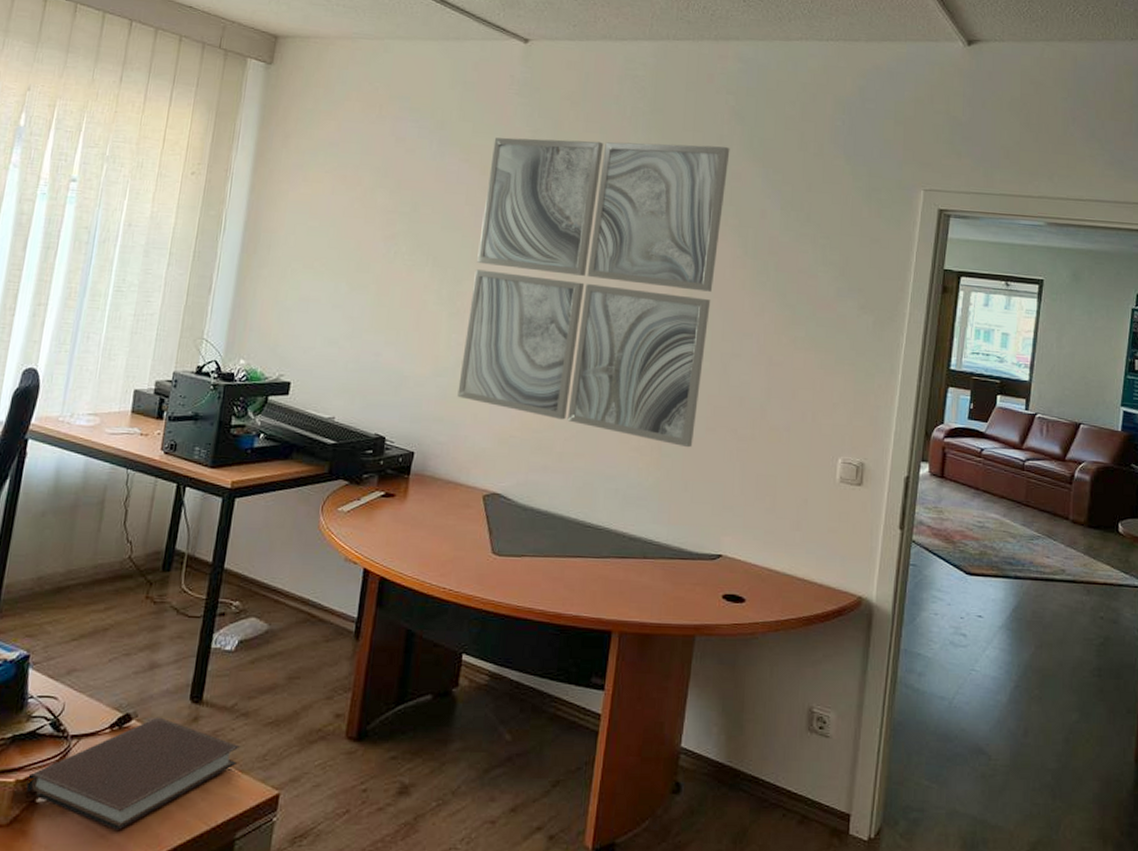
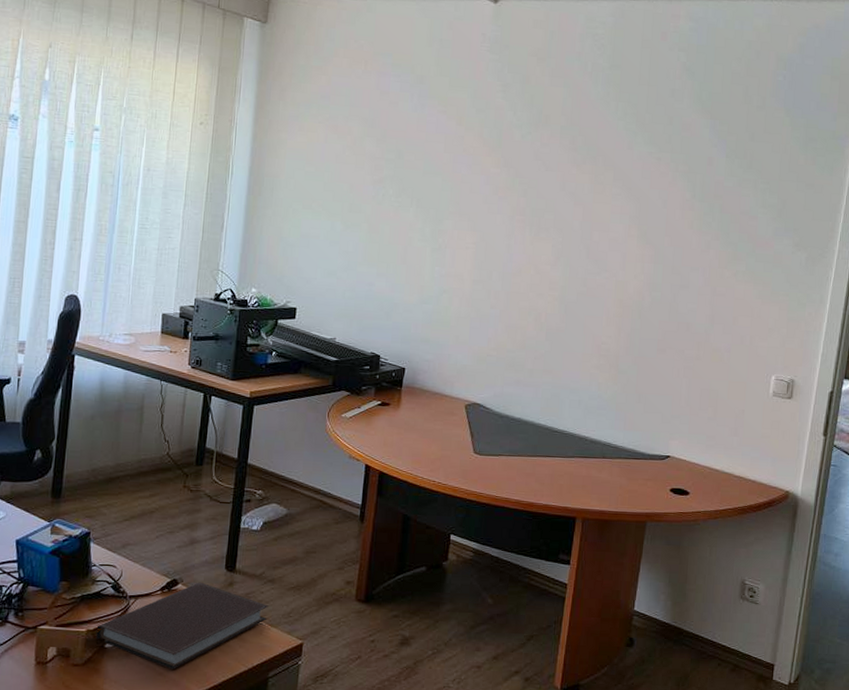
wall art: present [457,137,730,448] -> none [441,91,681,366]

